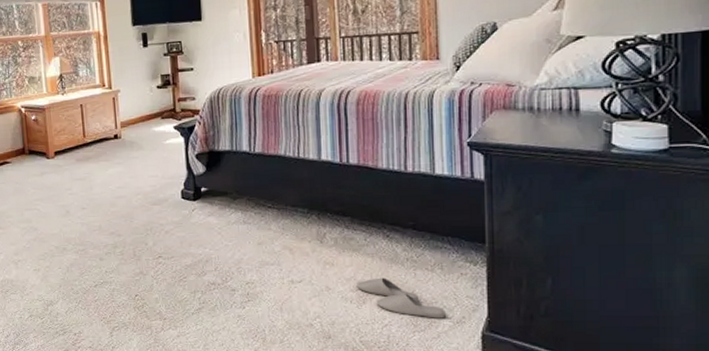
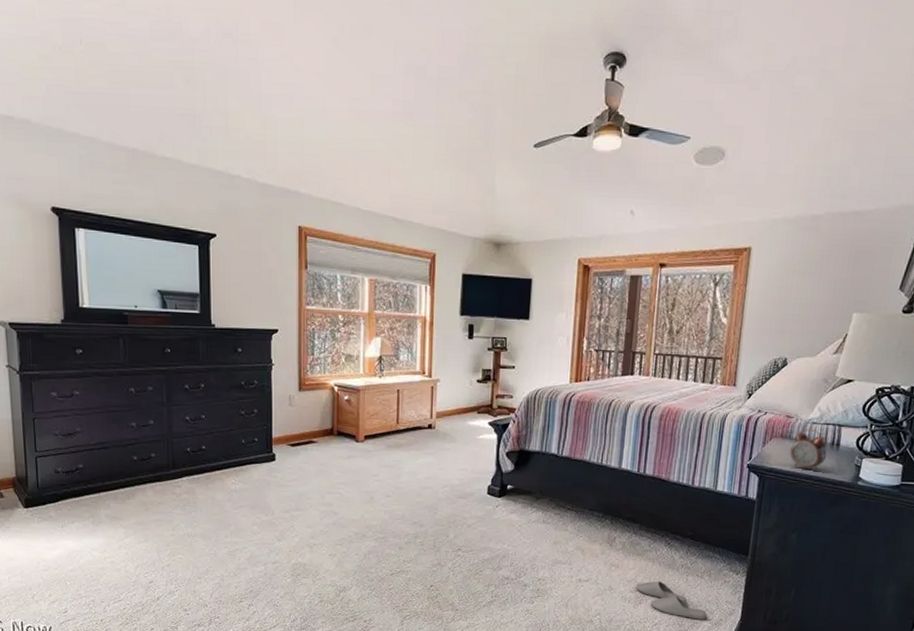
alarm clock: none [518,96,565,143] -> present [790,429,827,472]

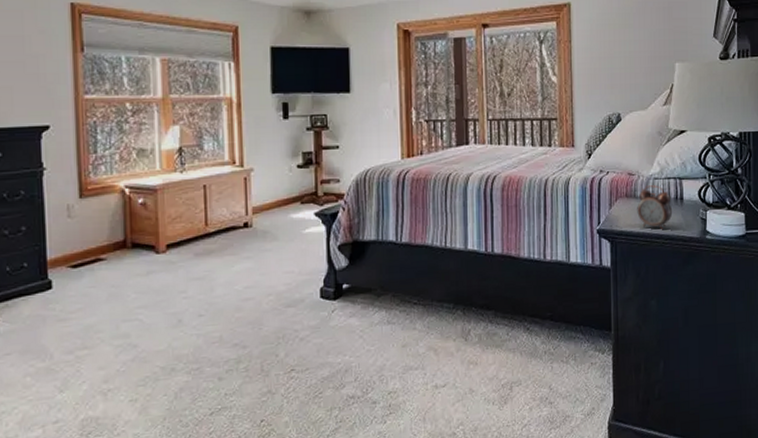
slippers: present [636,581,707,620] -> none [499,373,578,413]

